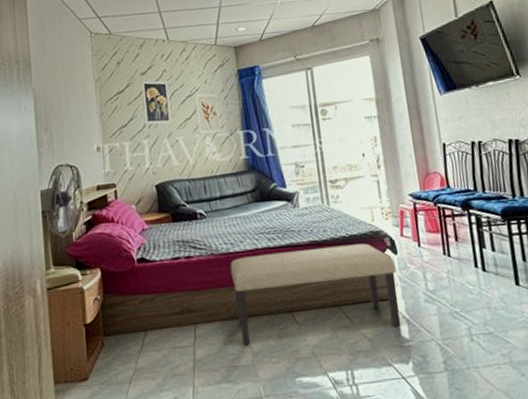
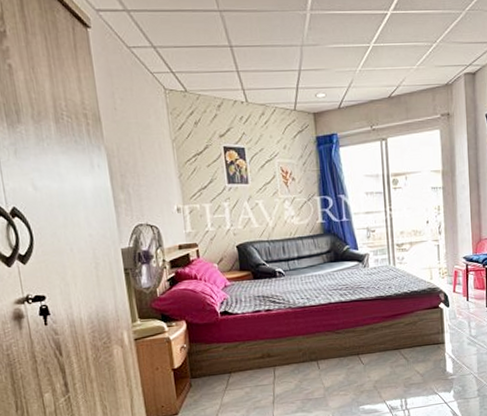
bench: present [230,243,401,346] -> none [306,298,447,382]

